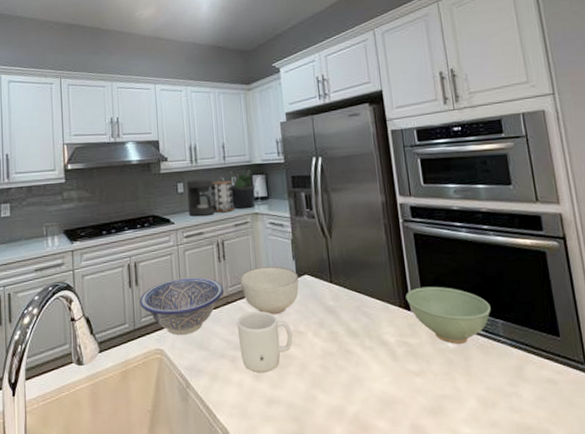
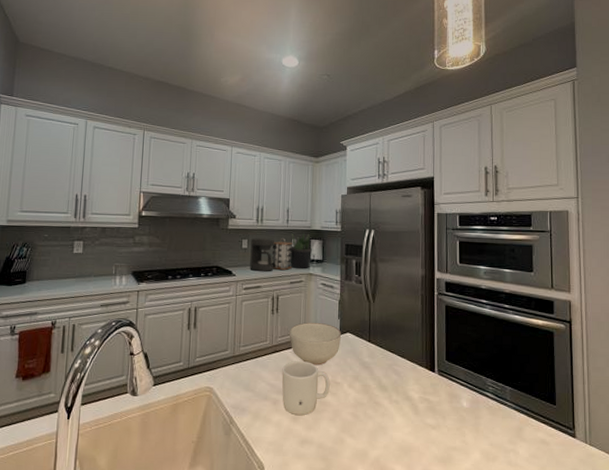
decorative bowl: present [139,277,225,336] -> none [195,325,274,377]
bowl: present [405,286,491,344] -> none [432,352,502,404]

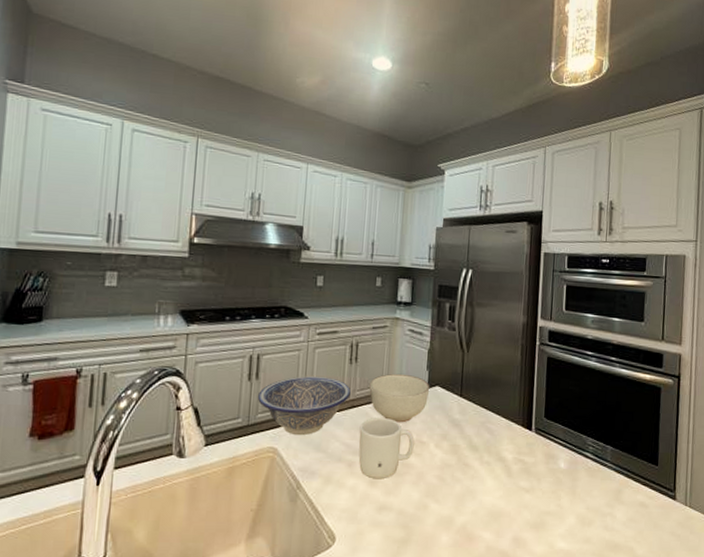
decorative bowl: none [195,325,274,377] -> present [257,376,352,436]
coffee maker: present [250,238,274,272] -> none [325,274,356,315]
spice rack: present [272,237,293,271] -> none [352,274,378,314]
planter: present [289,233,312,269] -> none [373,270,399,313]

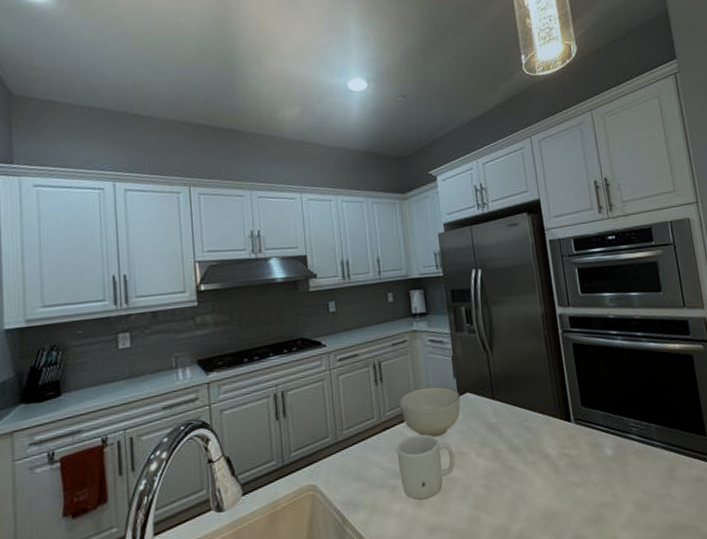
decorative bowl: present [257,376,352,436] -> none [287,402,383,469]

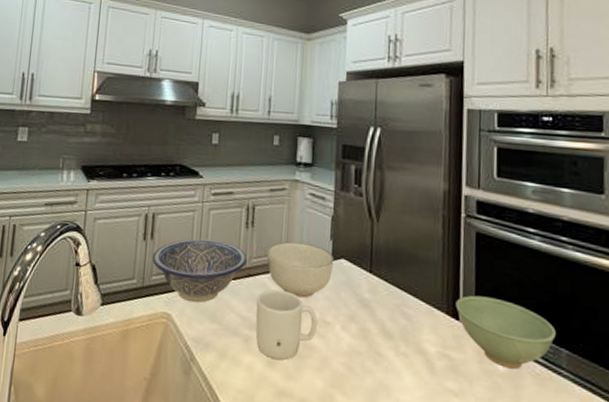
decorative bowl: none [287,402,383,469] -> present [152,238,248,303]
bowl: none [566,395,645,452] -> present [455,295,556,369]

